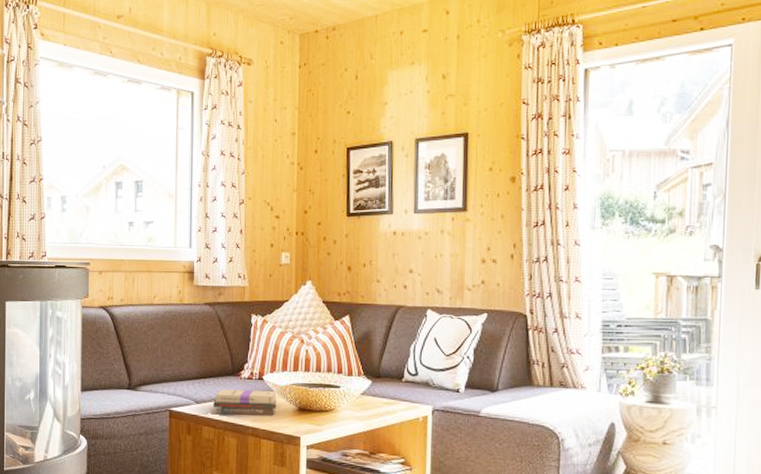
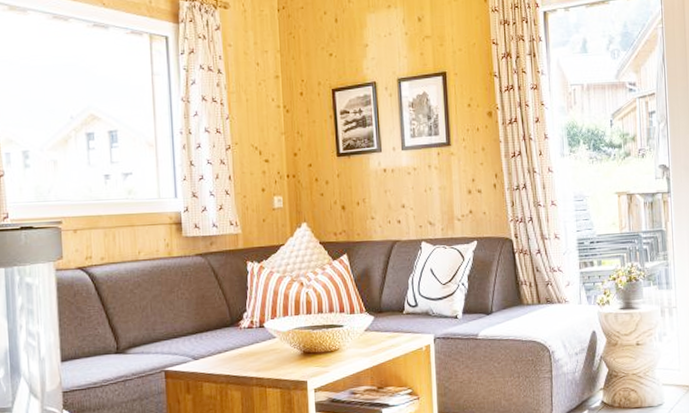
books: present [213,389,277,416] -> none [213,337,280,367]

